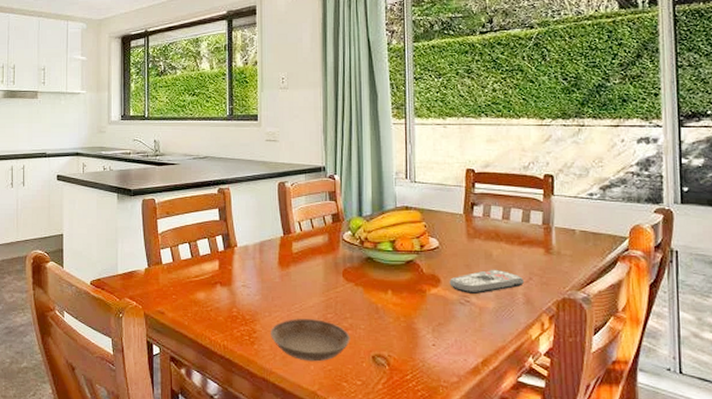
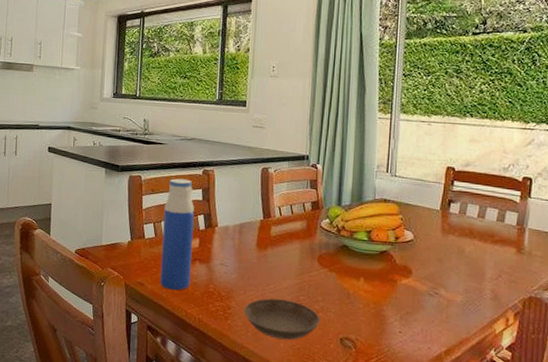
water bottle: none [180,199,213,317] -> present [159,178,195,291]
remote control: present [449,269,524,295] -> none [420,264,493,288]

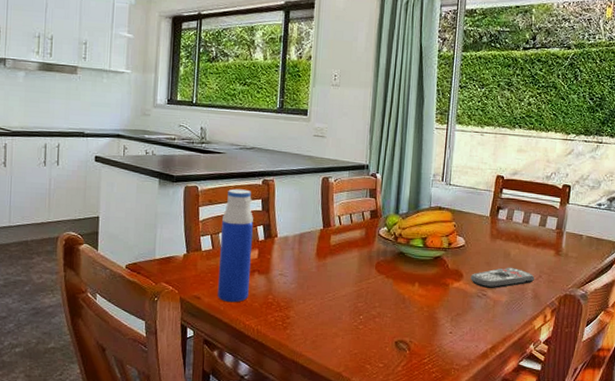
saucer: present [244,298,320,340] -> none [303,306,377,346]
remote control: none [420,264,493,288] -> present [470,267,534,289]

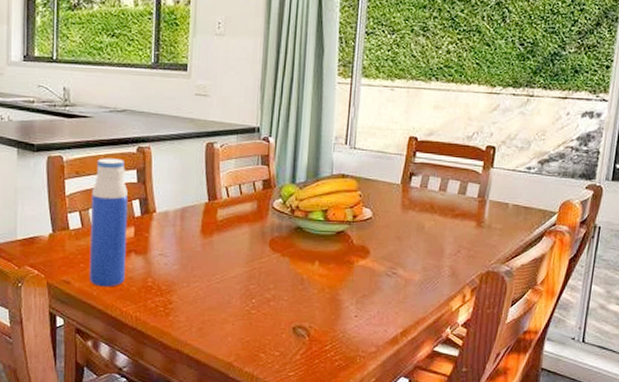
remote control: present [470,267,534,289] -> none [378,241,452,267]

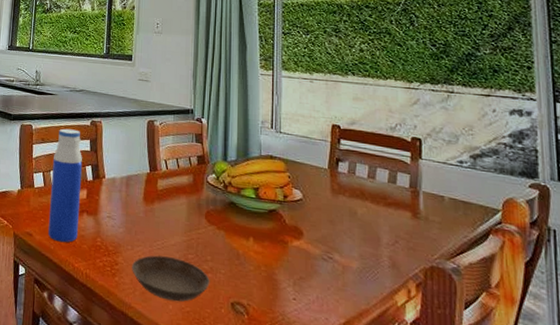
saucer: none [188,289,272,333] -> present [132,255,210,302]

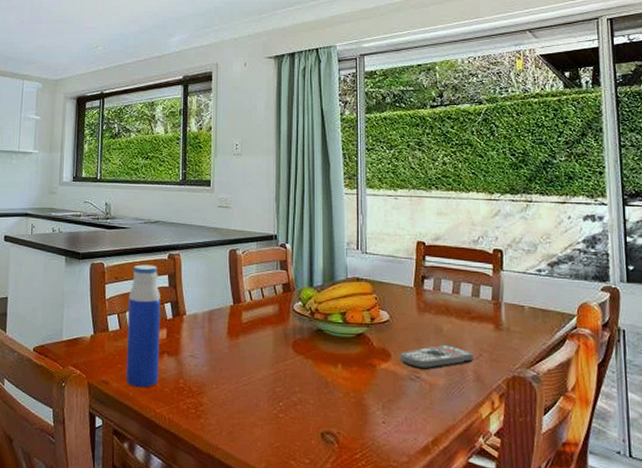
saucer: present [132,255,210,302] -> none [218,392,299,438]
remote control: none [312,227,389,252] -> present [399,344,474,371]

